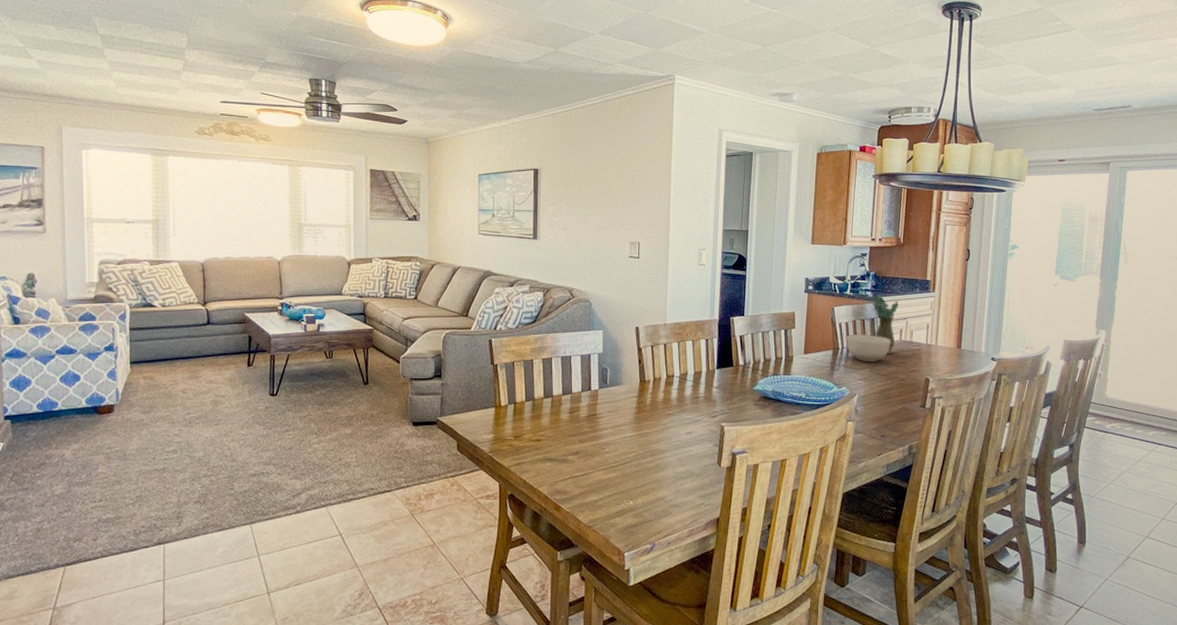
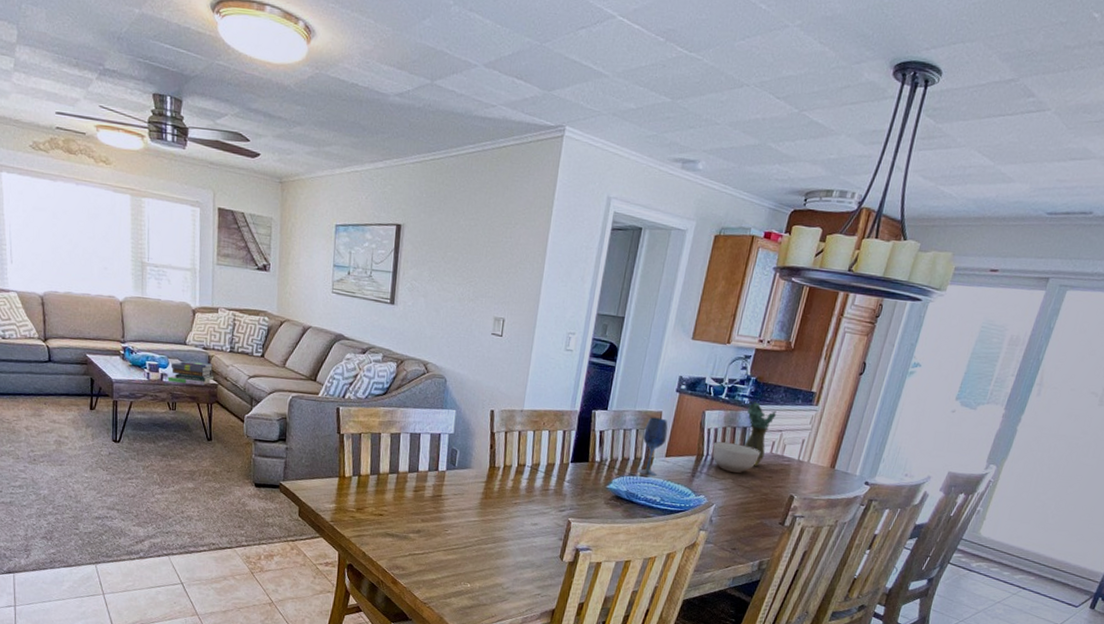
books: none [324,310,370,332] -> present [167,360,215,386]
wineglass: none [780,318,803,374] -> present [637,417,668,477]

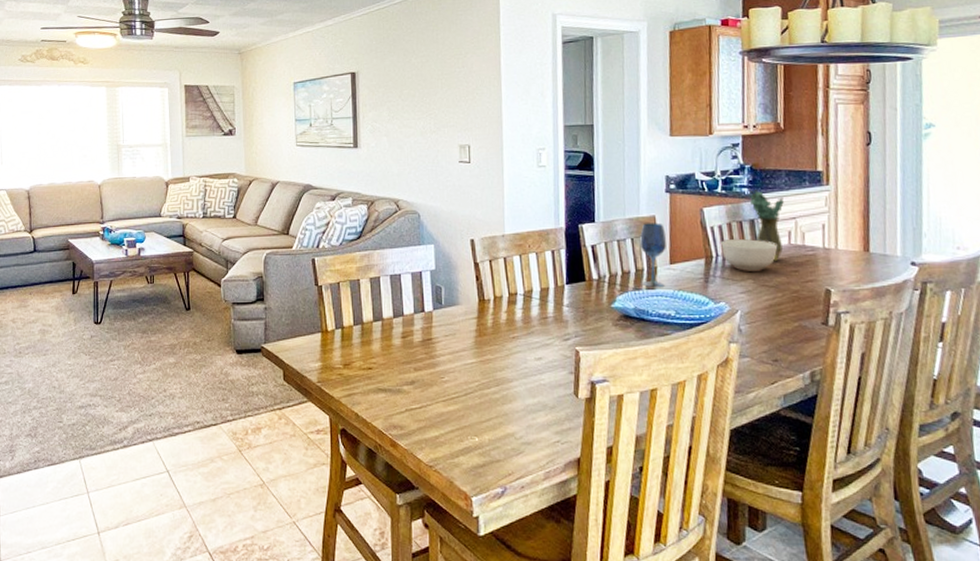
books: present [167,360,215,386] -> none [145,231,190,256]

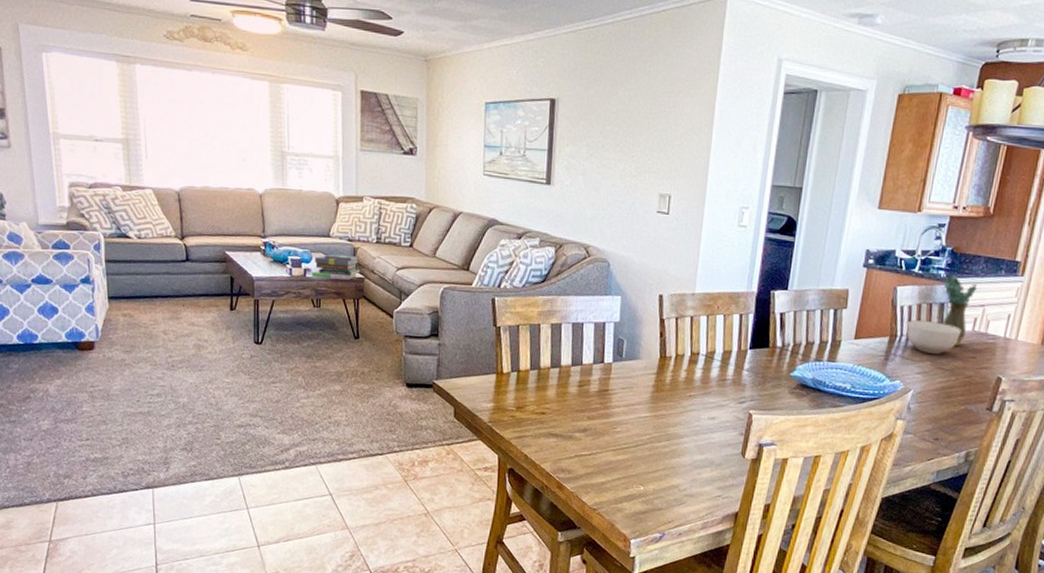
books: none [145,231,190,256] -> present [311,254,361,281]
wineglass: present [639,223,667,288] -> none [824,296,857,362]

